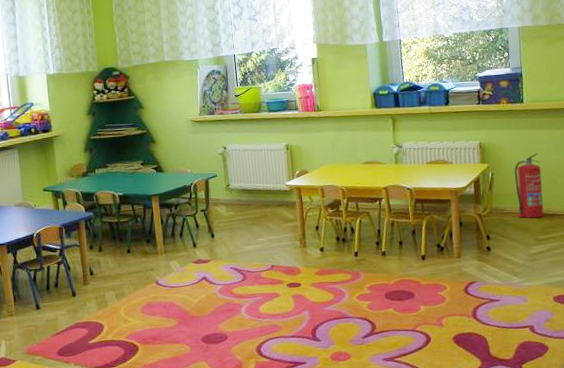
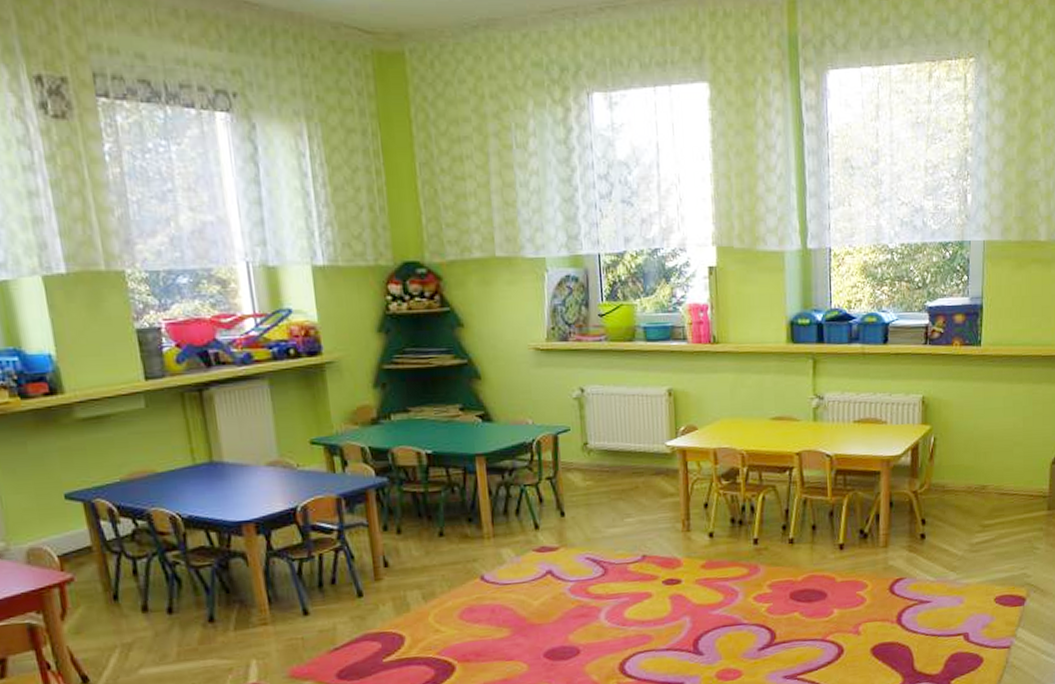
fire extinguisher: present [514,153,544,218] -> none [961,413,995,498]

